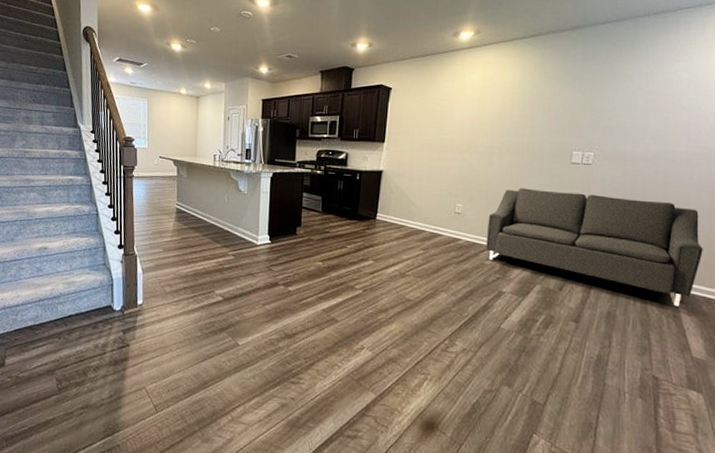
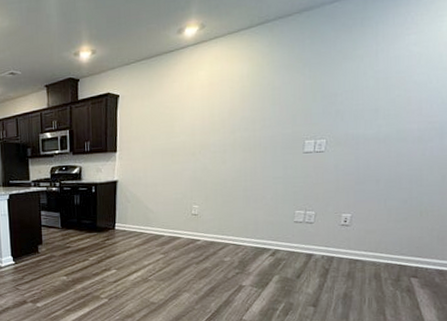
loveseat: present [486,188,703,307] -> none [224,181,435,281]

